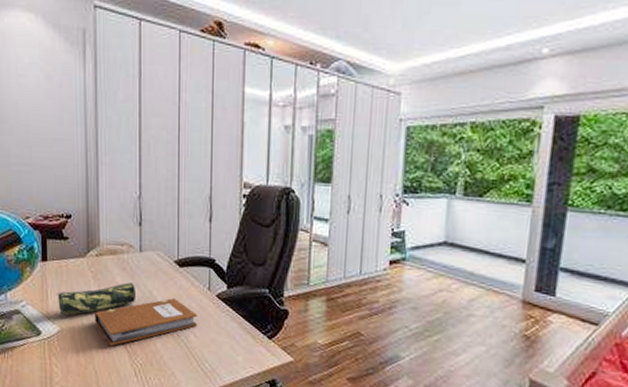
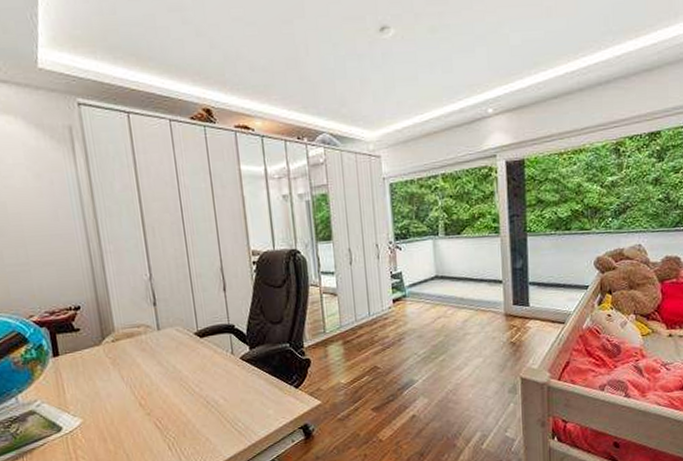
pencil case: present [56,282,137,315] -> none [74,361,160,407]
notebook: present [95,298,198,346] -> none [118,368,226,426]

